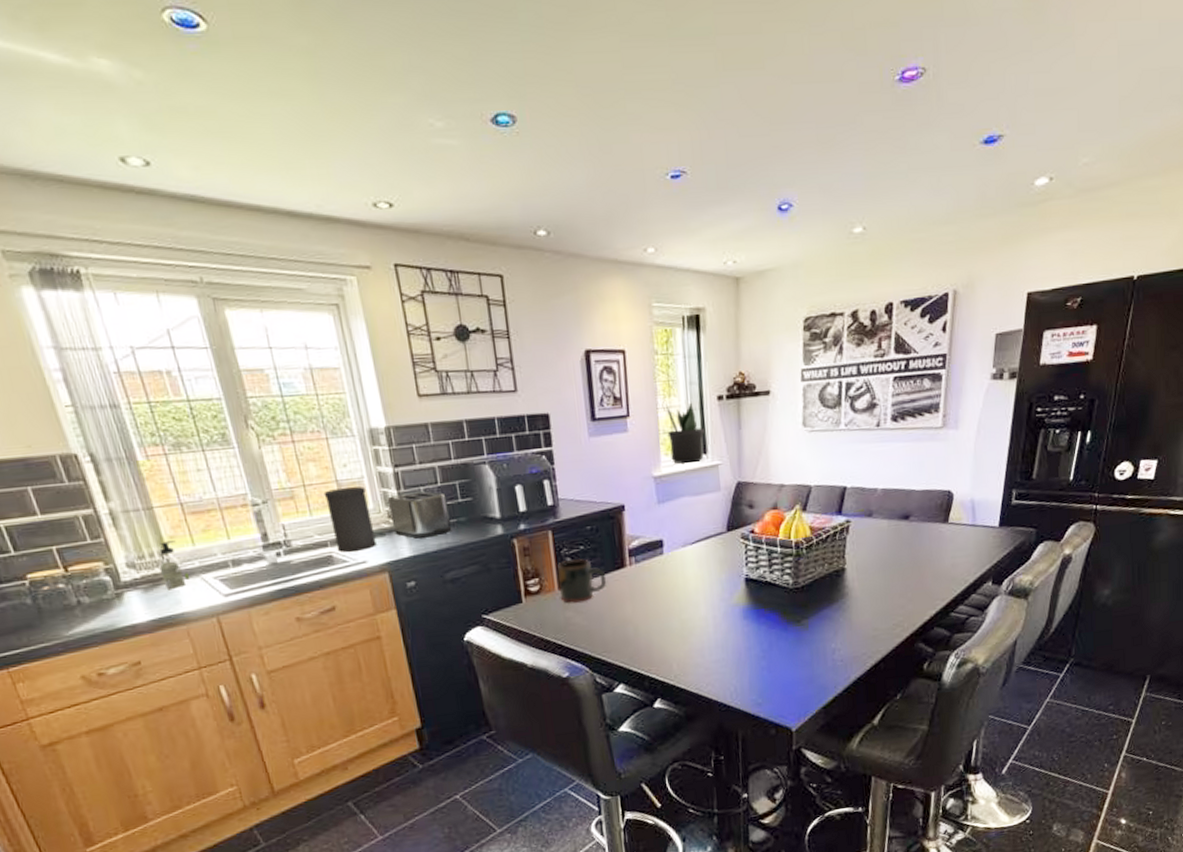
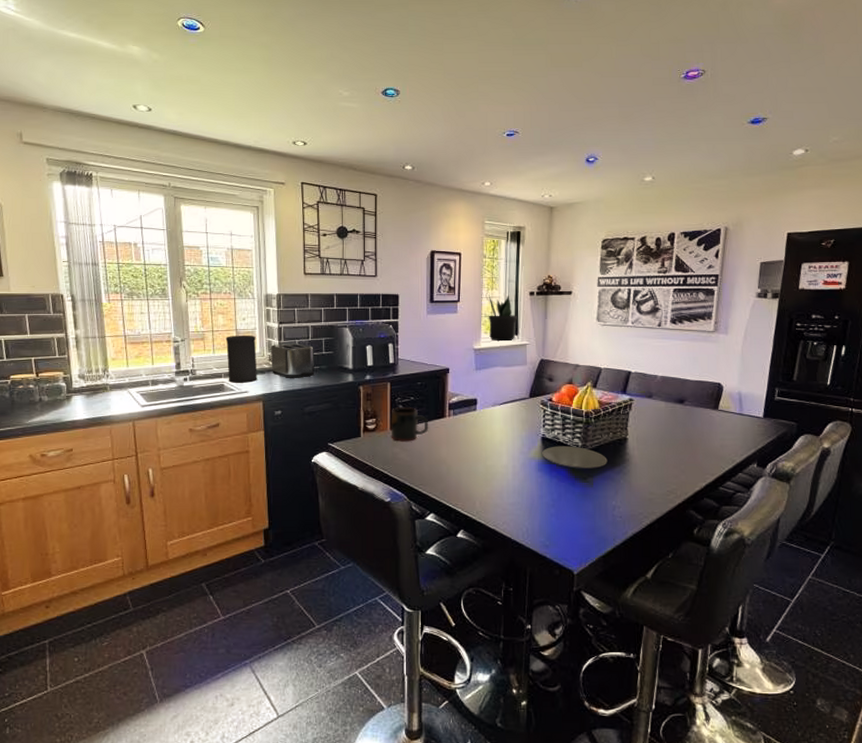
soap dispenser: present [159,540,191,591] -> none [100,362,120,398]
plate: none [747,584,824,611] -> present [542,446,608,469]

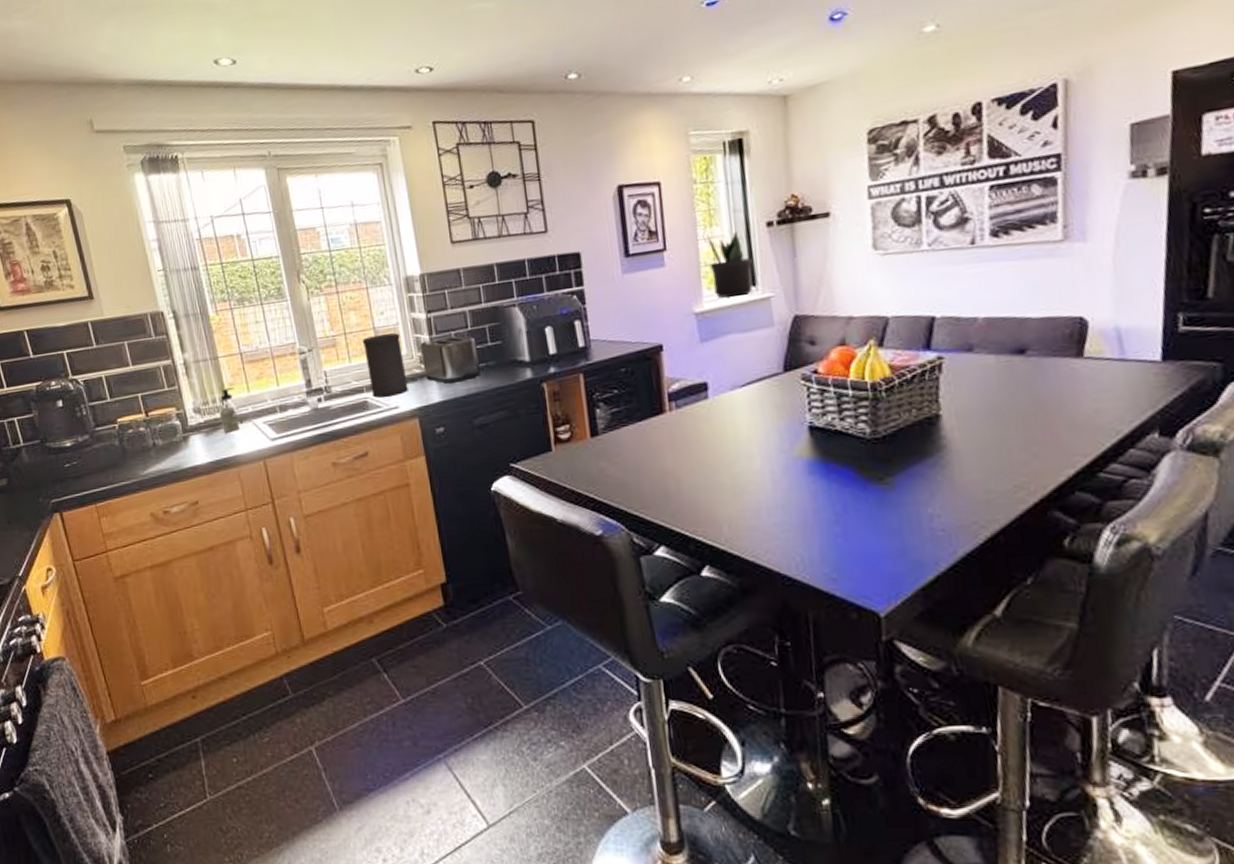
soap dispenser: none [100,362,120,398] -> present [219,387,244,434]
mug: present [390,406,428,442] -> none [588,403,643,453]
plate: present [542,446,608,469] -> none [811,434,914,467]

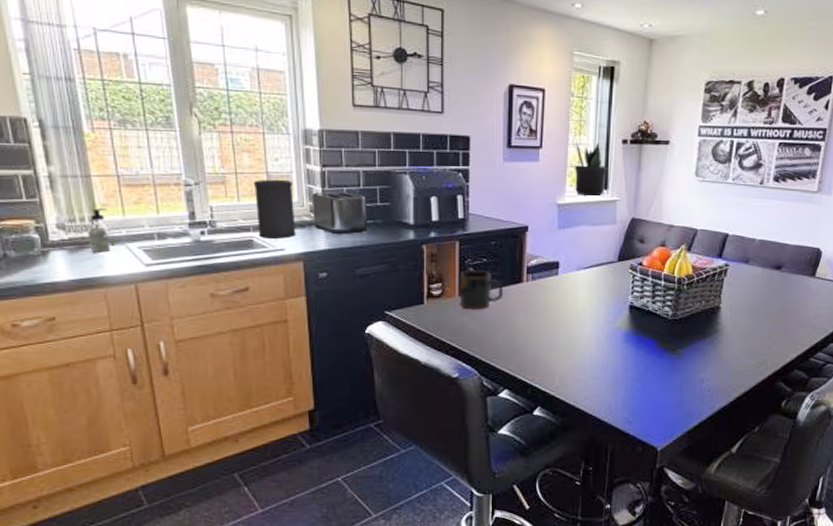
mug: none [588,403,643,453] -> present [459,269,503,310]

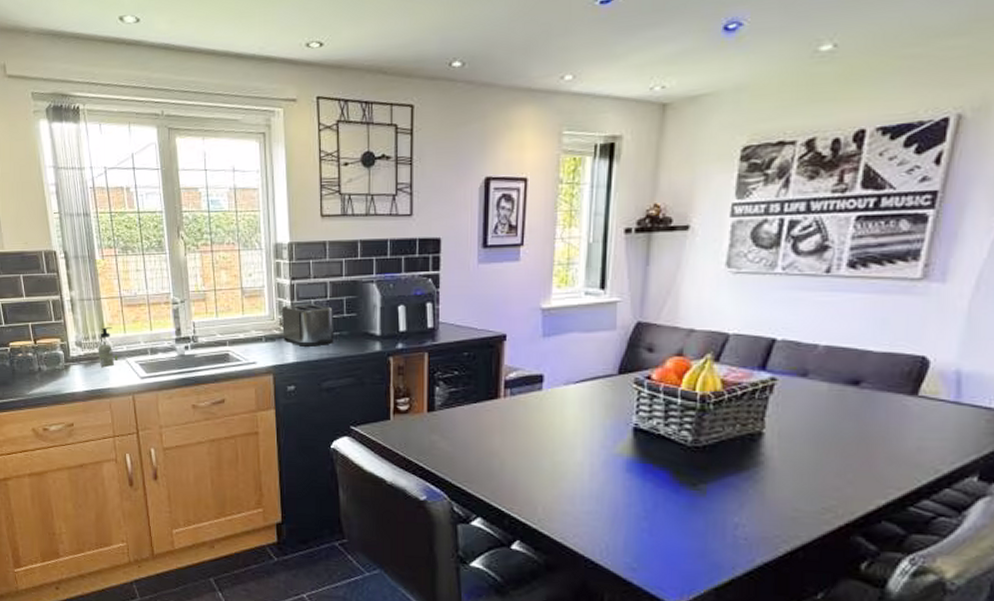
canister: present [253,180,296,239] -> none [230,295,267,352]
mug: present [459,269,503,310] -> none [428,383,476,427]
planter: present [574,141,607,196] -> none [563,234,605,297]

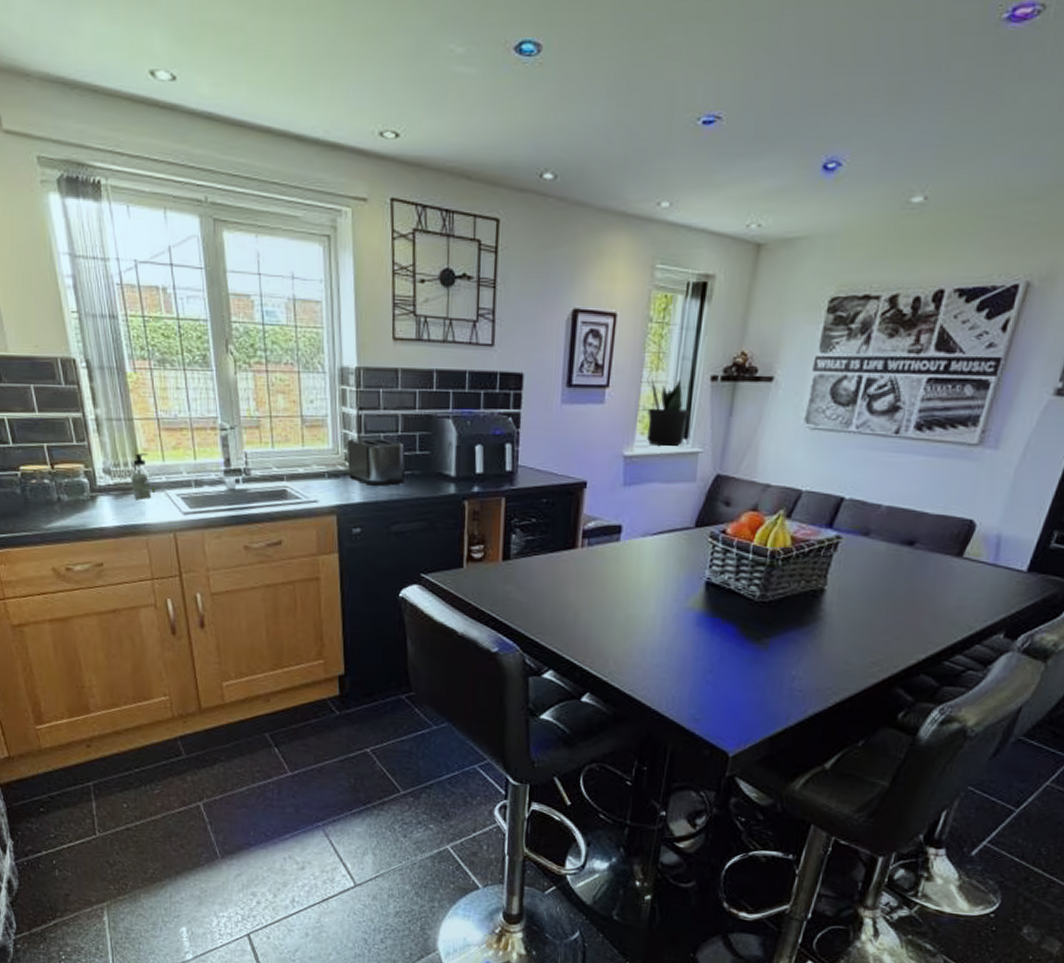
planter: none [563,234,605,297] -> present [647,378,690,446]

